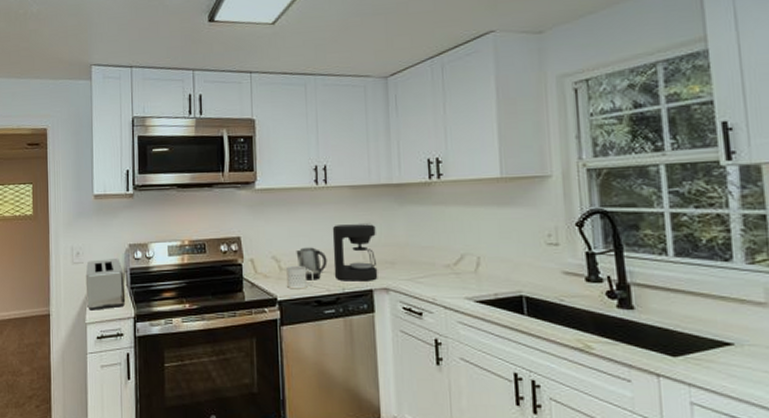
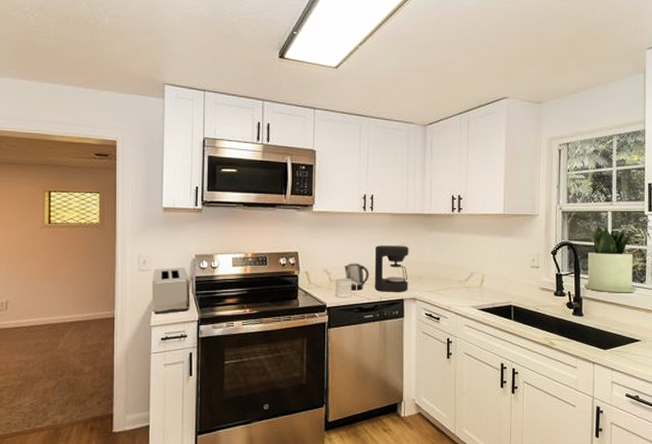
planter: none [630,181,721,277] -> present [583,225,638,293]

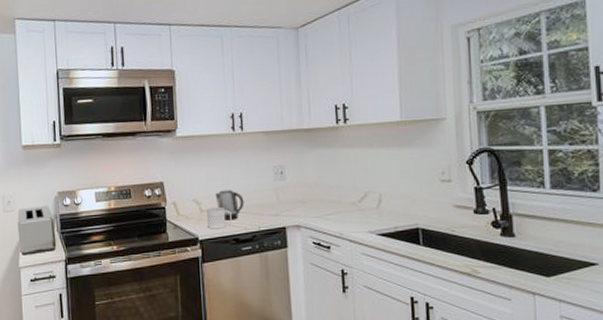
coffee maker: present [374,245,409,292] -> none [248,167,291,220]
planter: present [583,225,638,293] -> none [512,121,590,207]

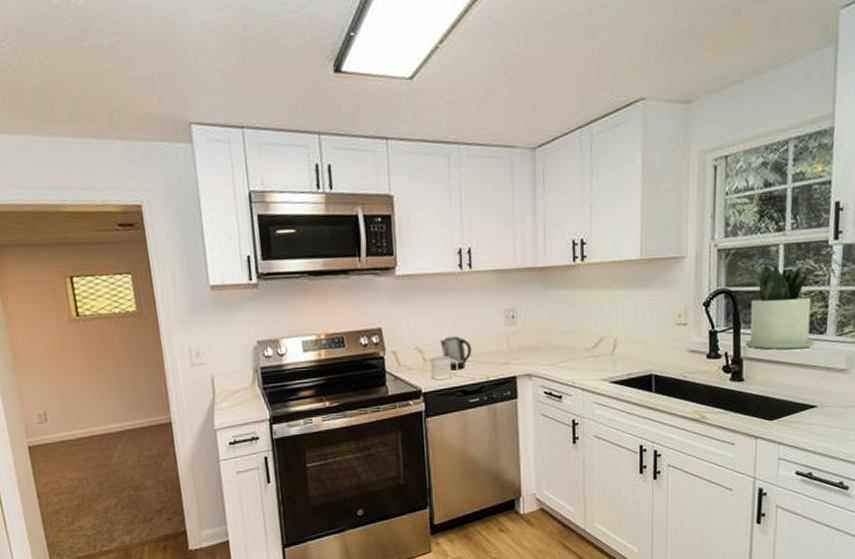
toaster: present [17,206,57,255] -> none [208,357,259,415]
planter: none [512,121,590,207] -> present [745,260,816,350]

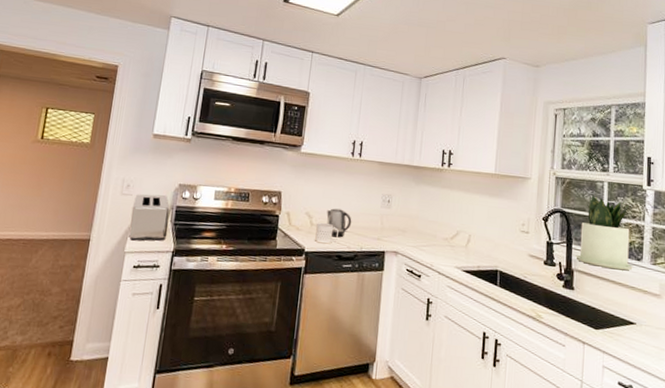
toaster: none [208,357,259,415] -> present [129,194,170,241]

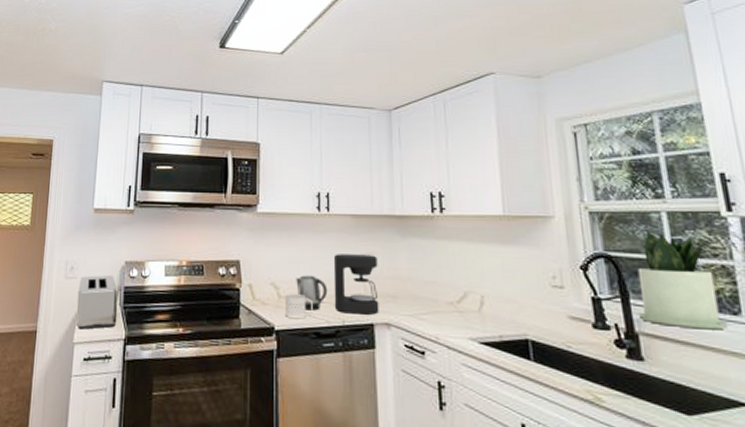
coffee maker: none [355,193,395,244] -> present [333,254,379,315]

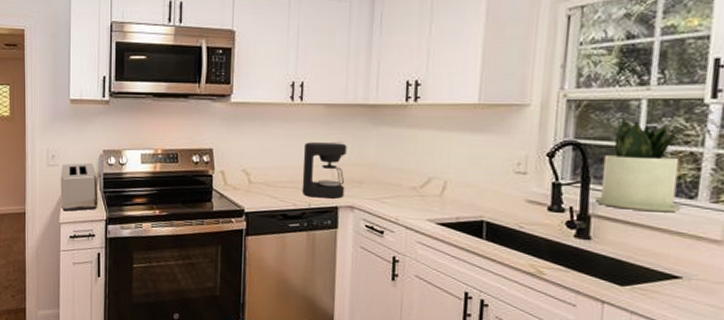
mug: present [286,294,313,319] -> none [255,180,281,203]
kettle: present [296,275,328,311] -> none [266,162,296,195]

